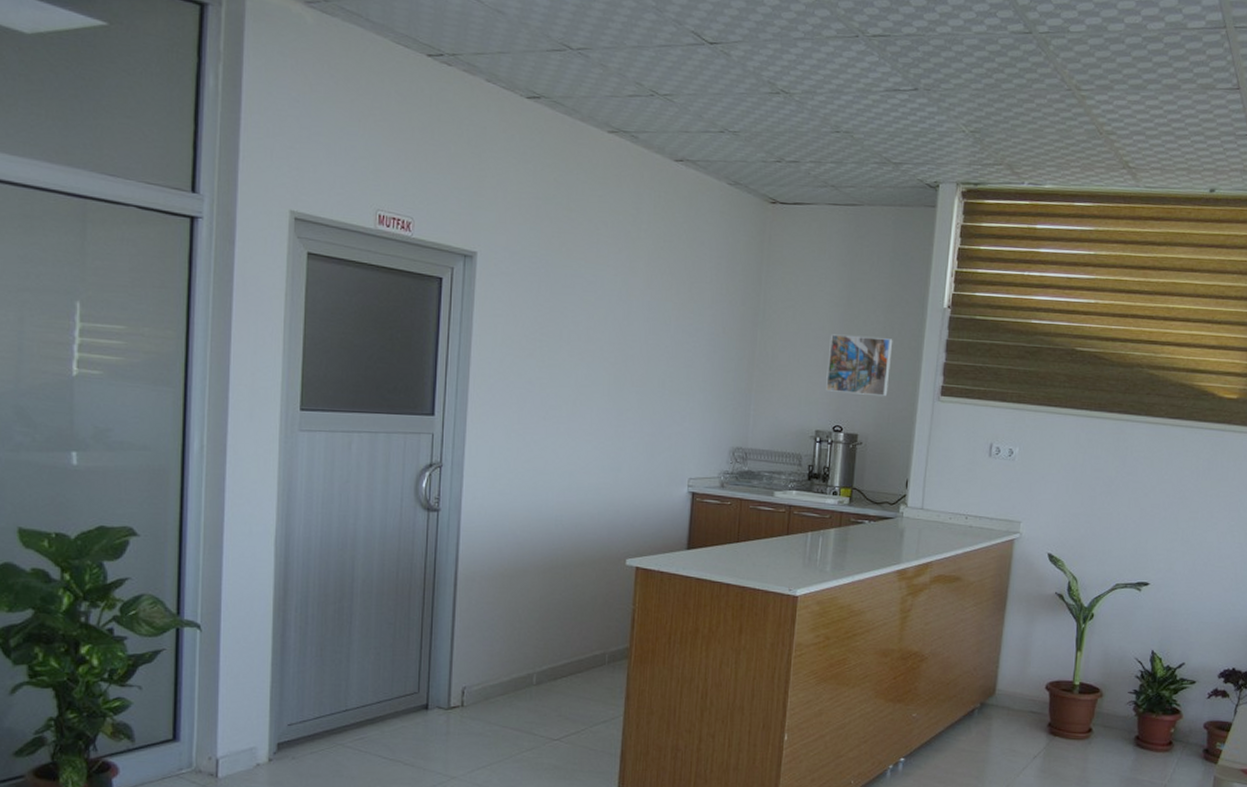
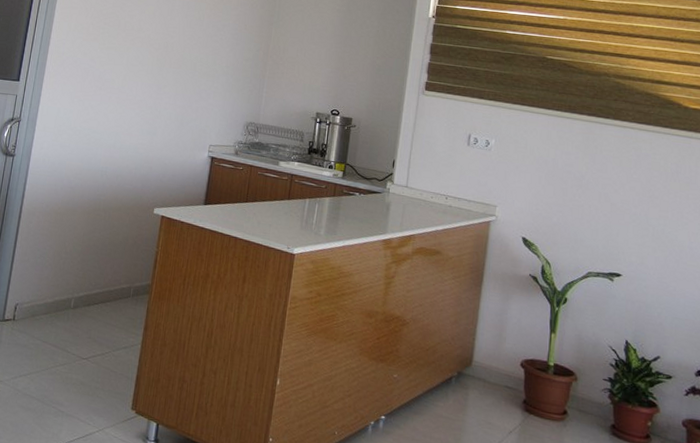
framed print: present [826,334,893,397] -> none [326,34,385,89]

